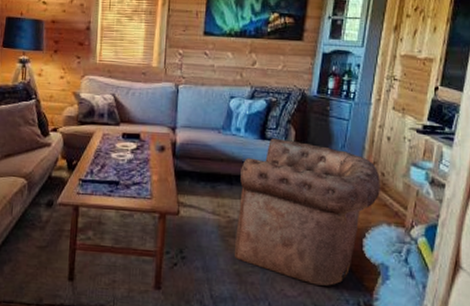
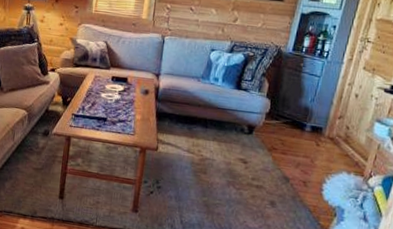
armchair: present [235,138,380,286] -> none [205,88,345,222]

